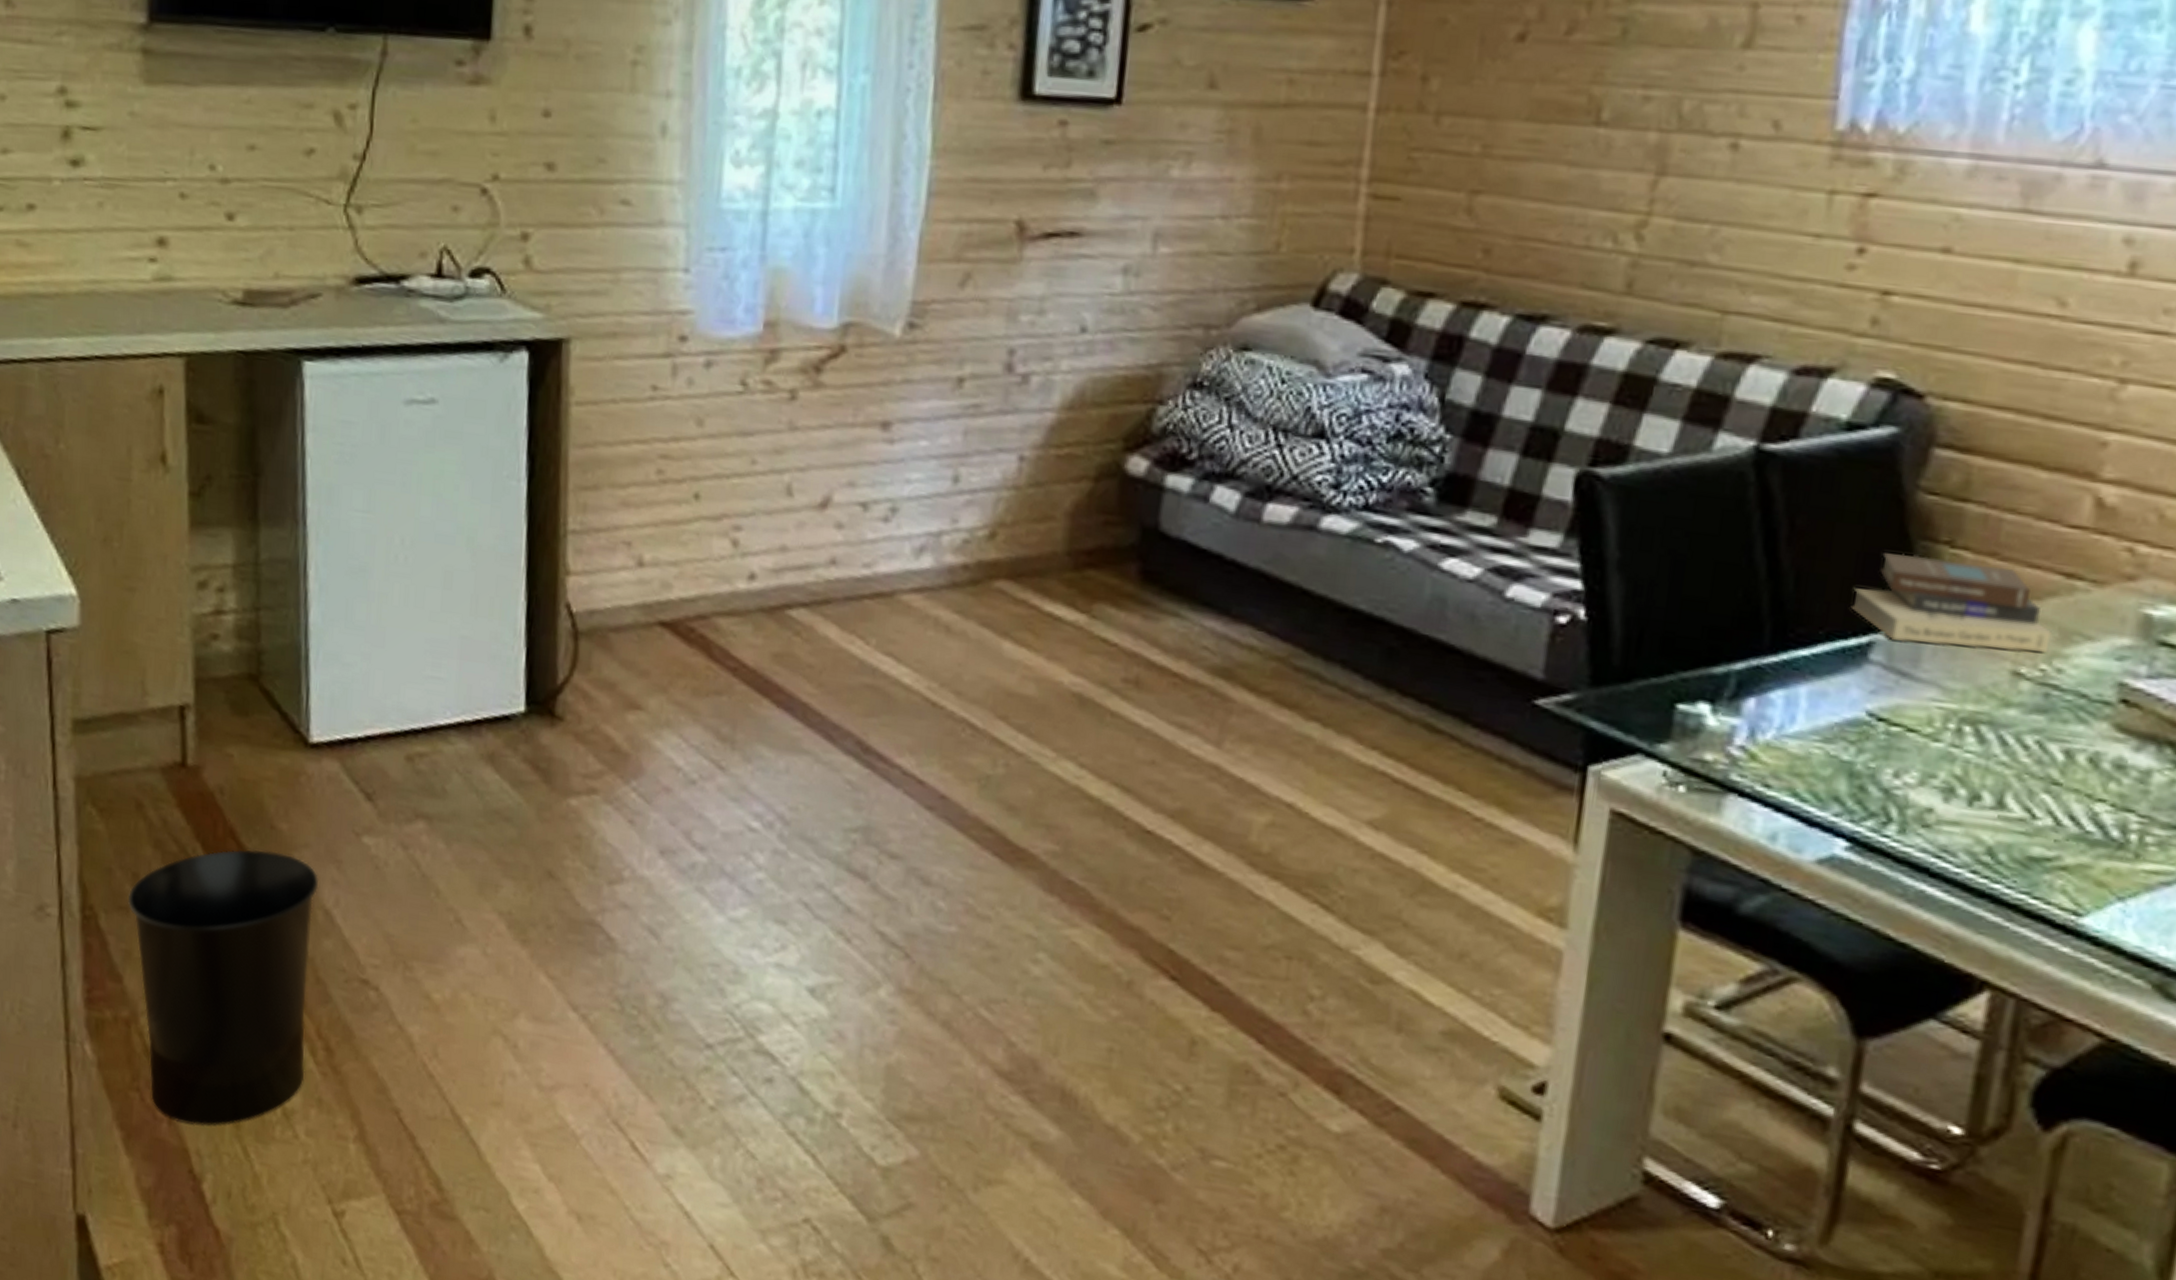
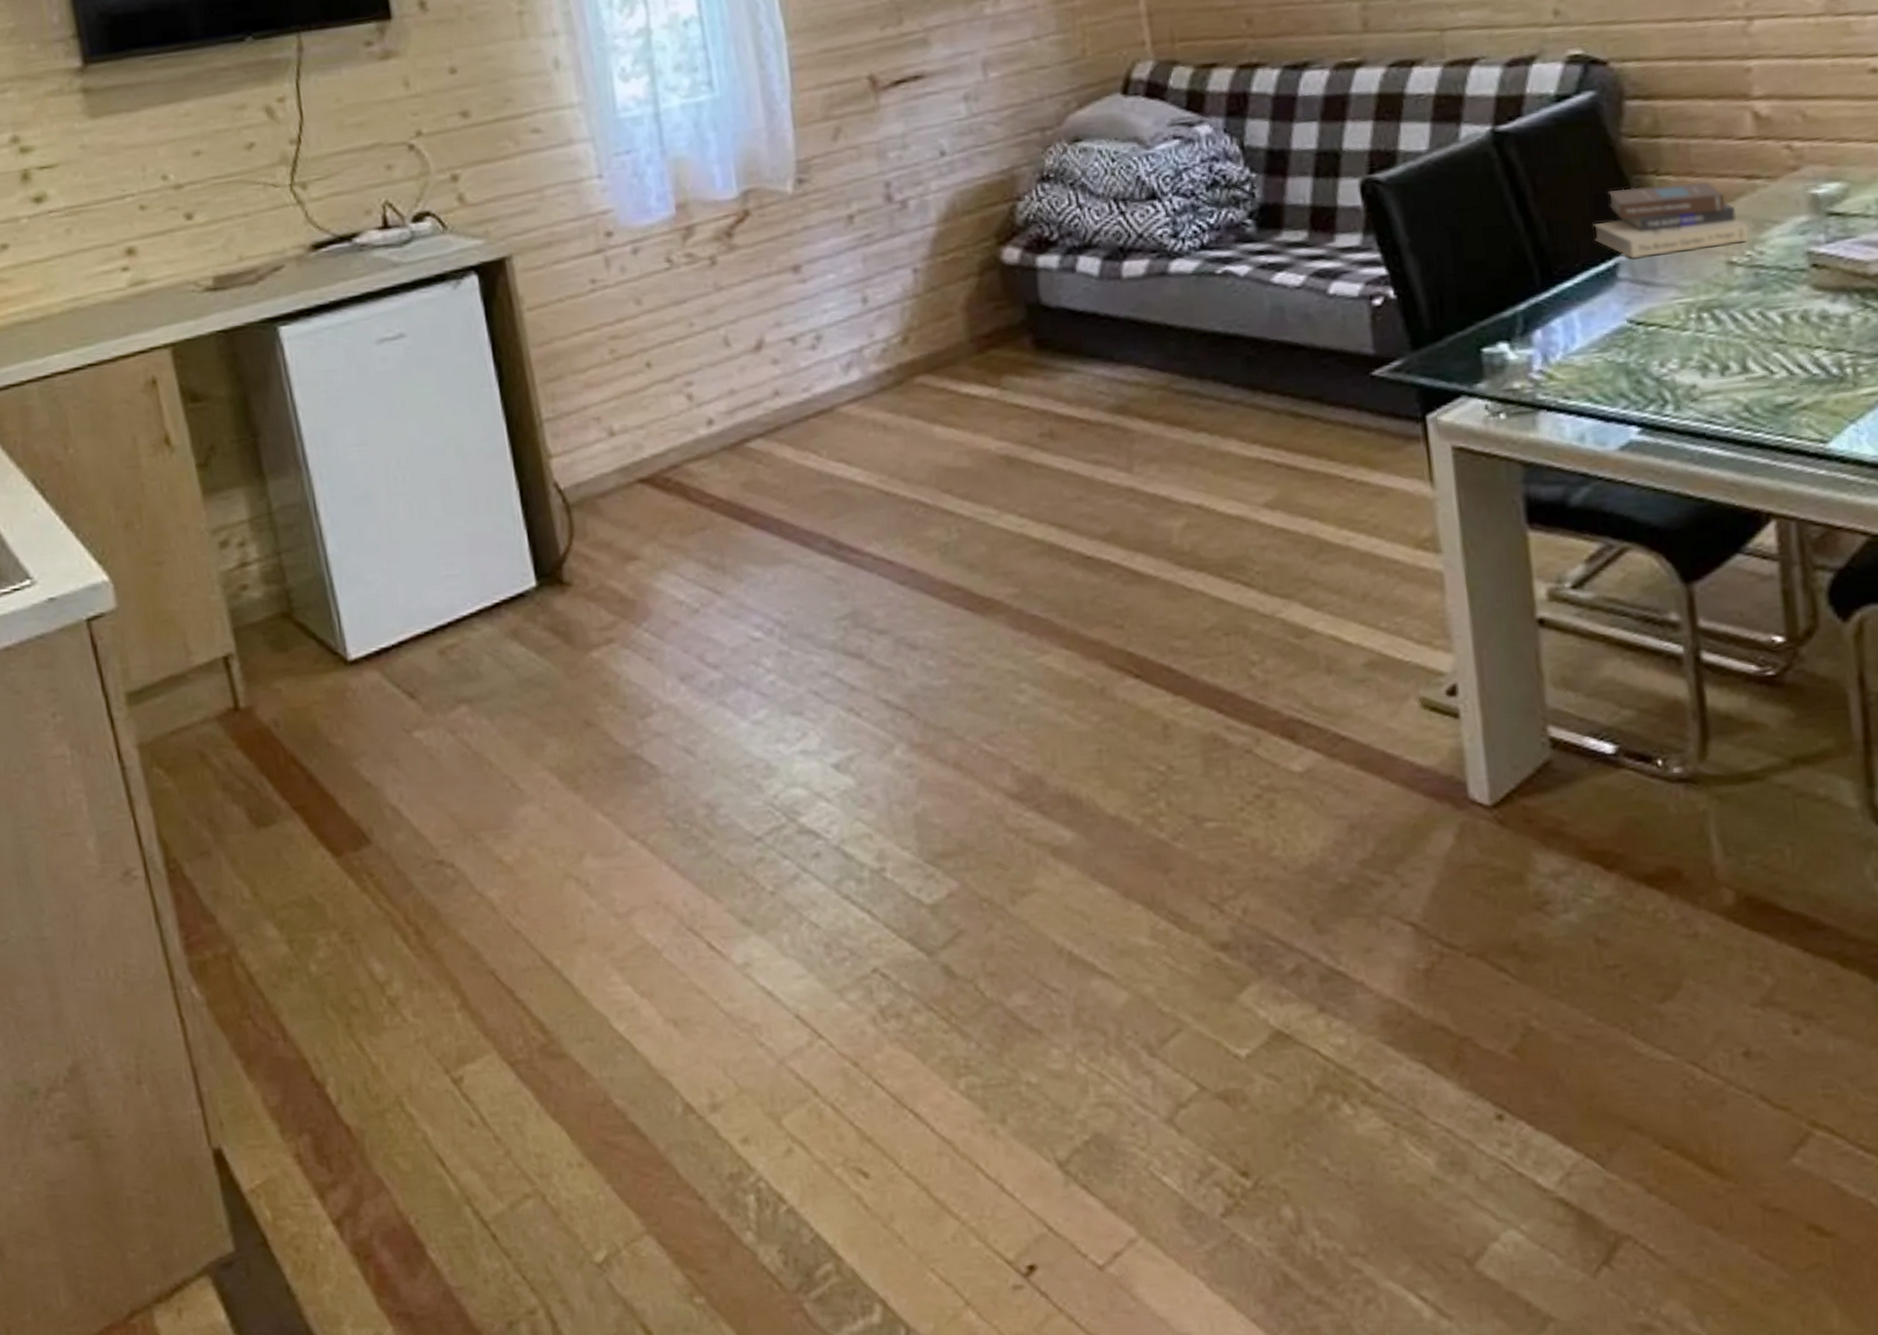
waste bin: present [127,849,319,1125] -> none [206,765,402,1034]

